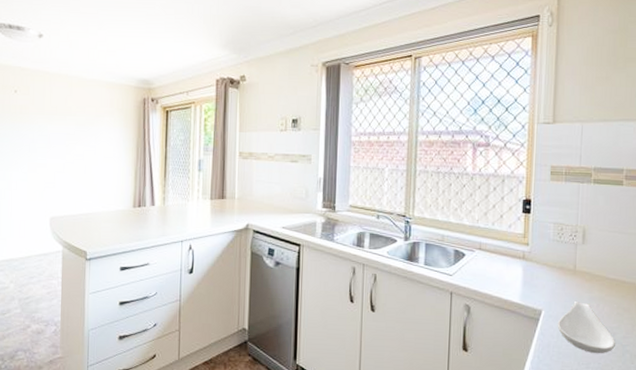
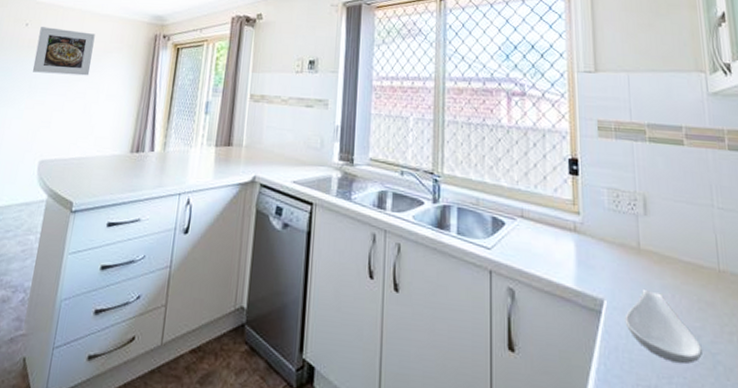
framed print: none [28,93,85,139] -> present [32,27,95,76]

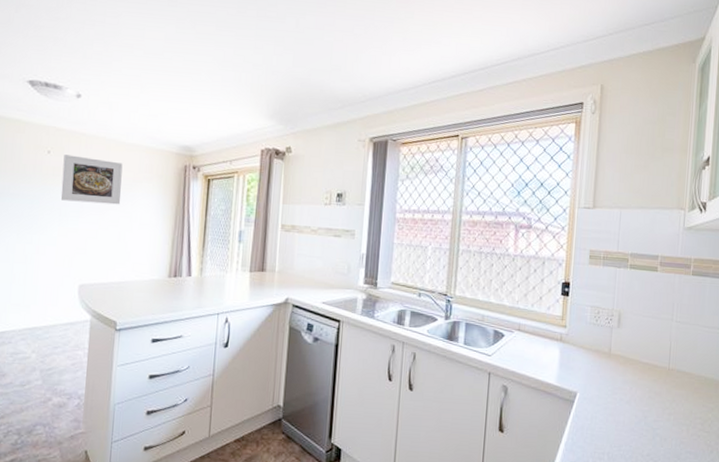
spoon rest: present [624,288,702,364] -> none [591,383,647,437]

